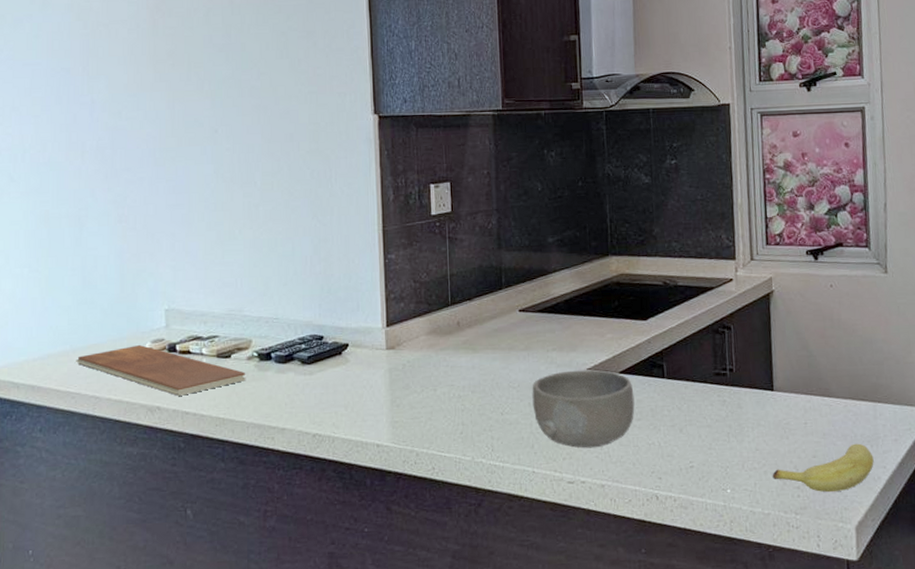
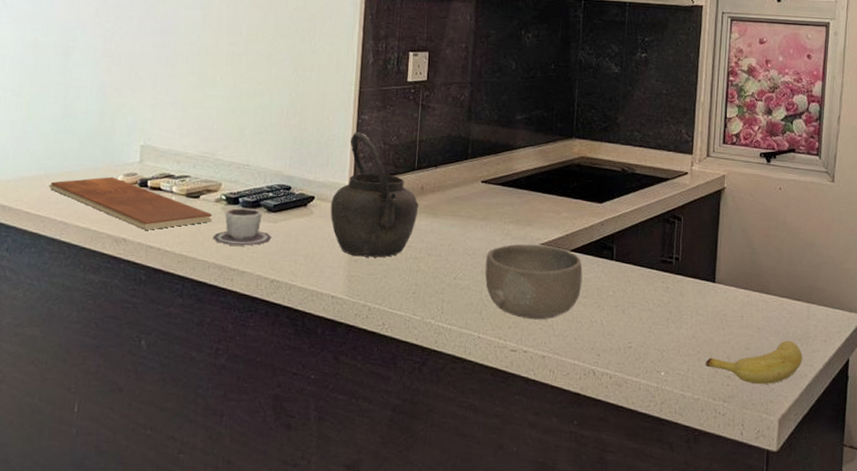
cup: none [249,362,309,403] -> present [213,207,272,246]
kettle: none [366,273,457,401] -> present [330,132,419,258]

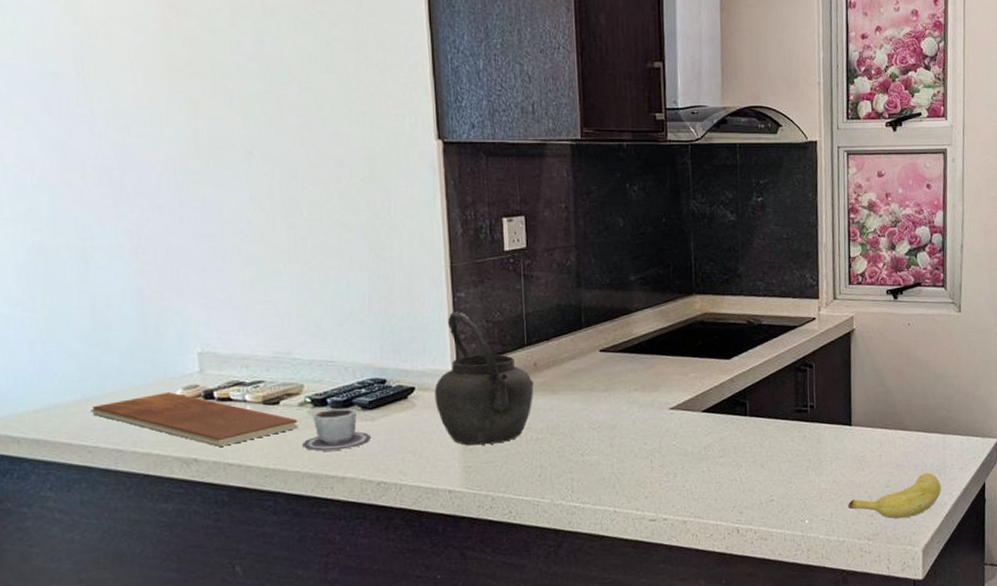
bowl: present [485,244,583,320] -> none [613,409,718,487]

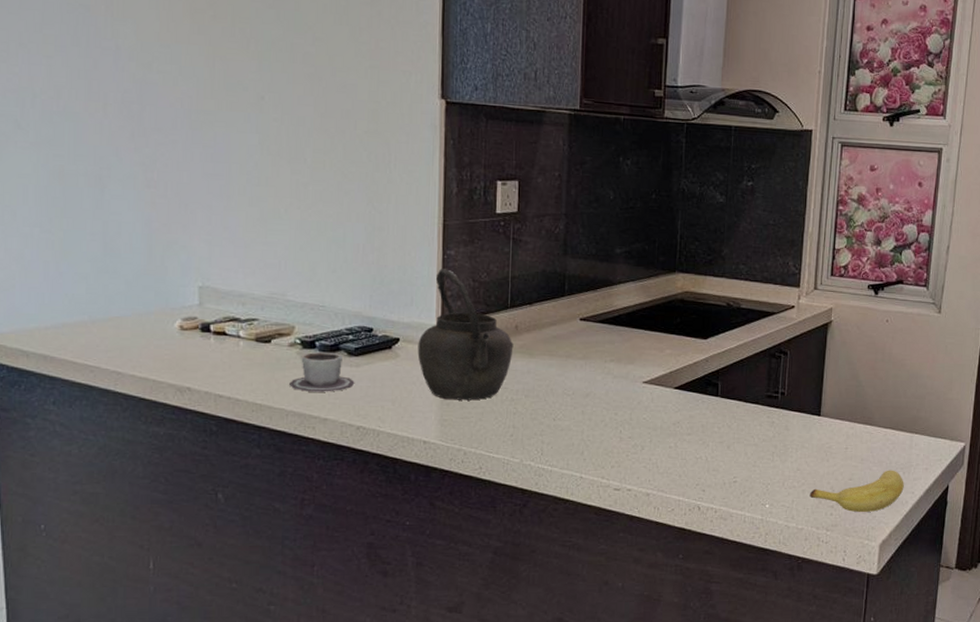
chopping board: present [90,392,299,447] -> none [95,322,287,378]

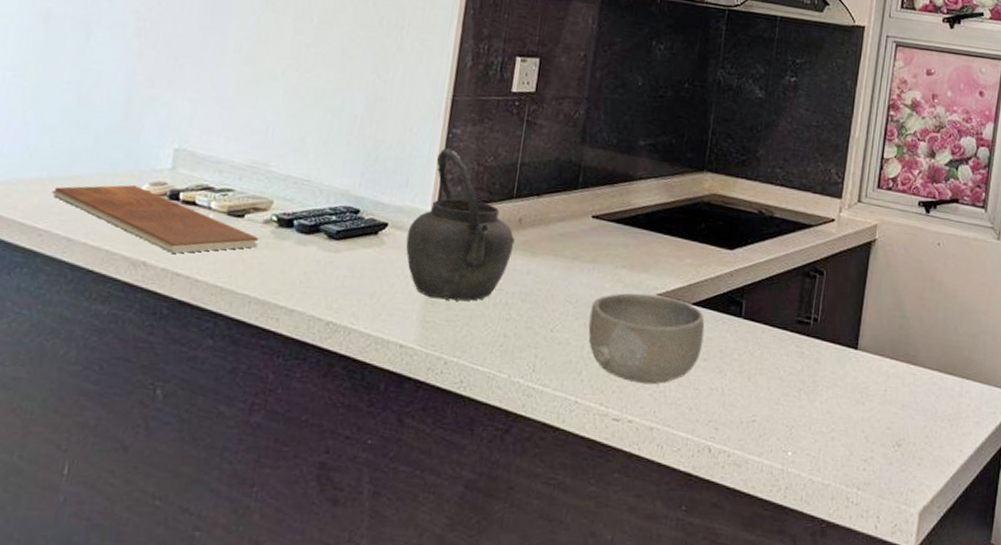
chopping board: none [95,322,287,378] -> present [51,185,259,254]
cup: present [289,351,355,392] -> none [257,231,332,279]
bowl: none [586,382,687,458] -> present [588,293,705,385]
banana: present [809,470,904,512] -> none [839,420,951,471]

